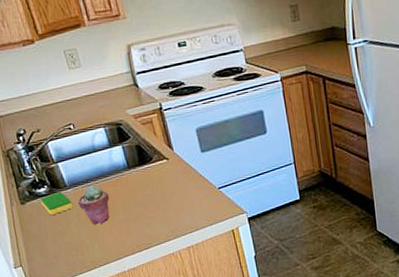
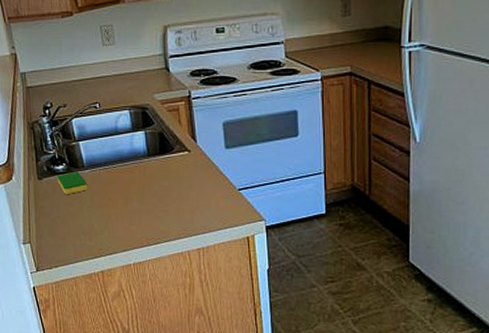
potted succulent: present [77,185,110,224] -> none [93,169,125,210]

